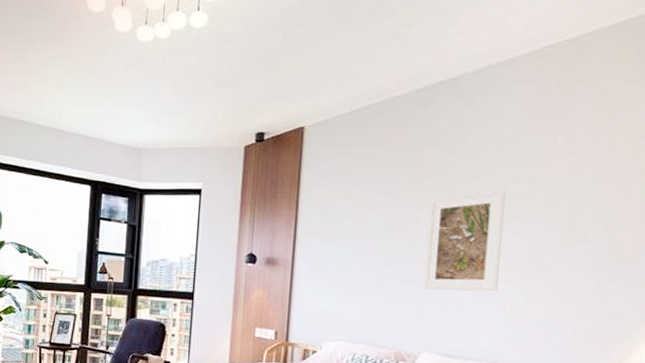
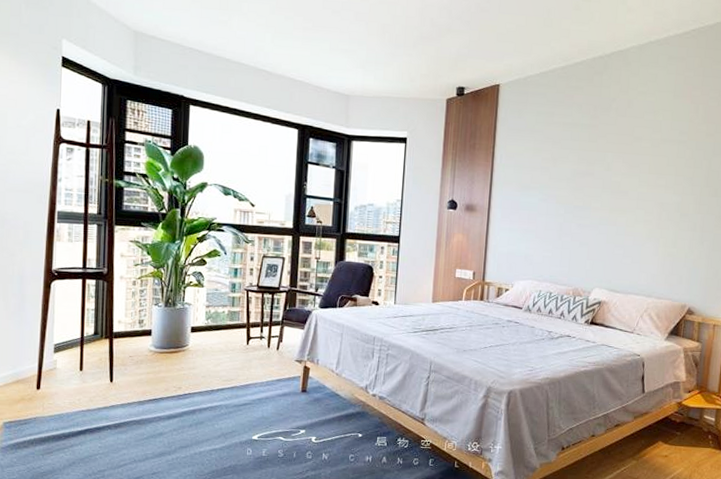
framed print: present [423,190,506,292] -> none [596,150,660,237]

